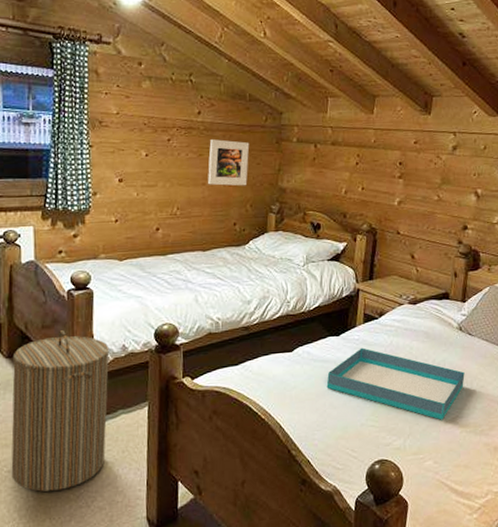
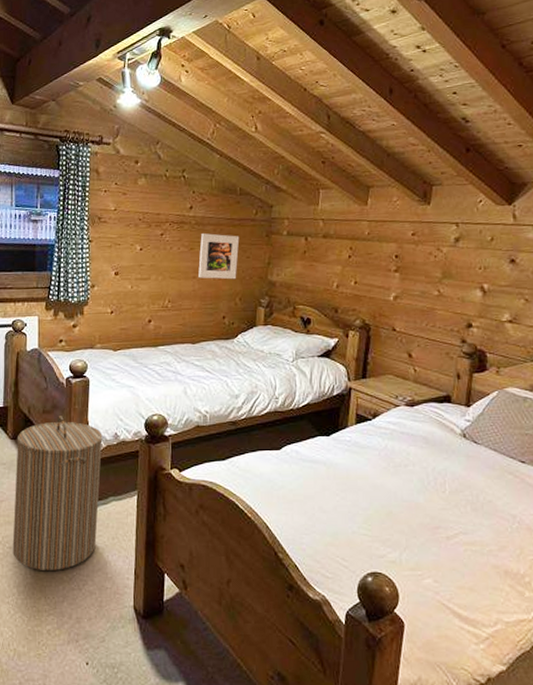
tray: present [326,347,465,420] -> none [315,450,470,535]

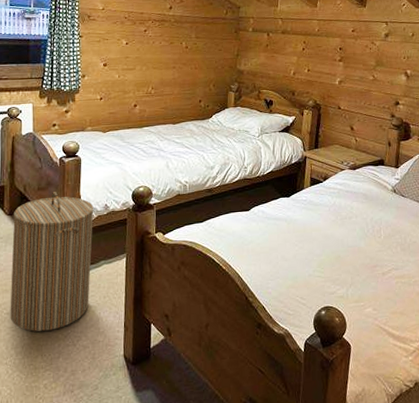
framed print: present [198,233,240,280] -> none [177,30,213,69]

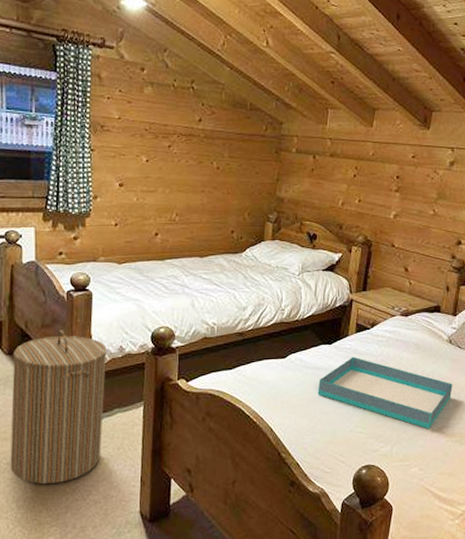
tray: none [278,207,399,272] -> present [317,356,453,429]

